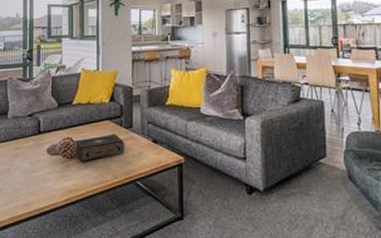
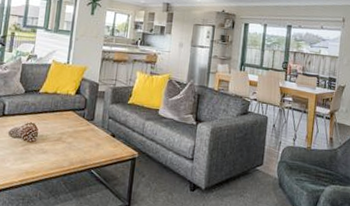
book: present [74,134,125,161] -> none [35,124,85,146]

